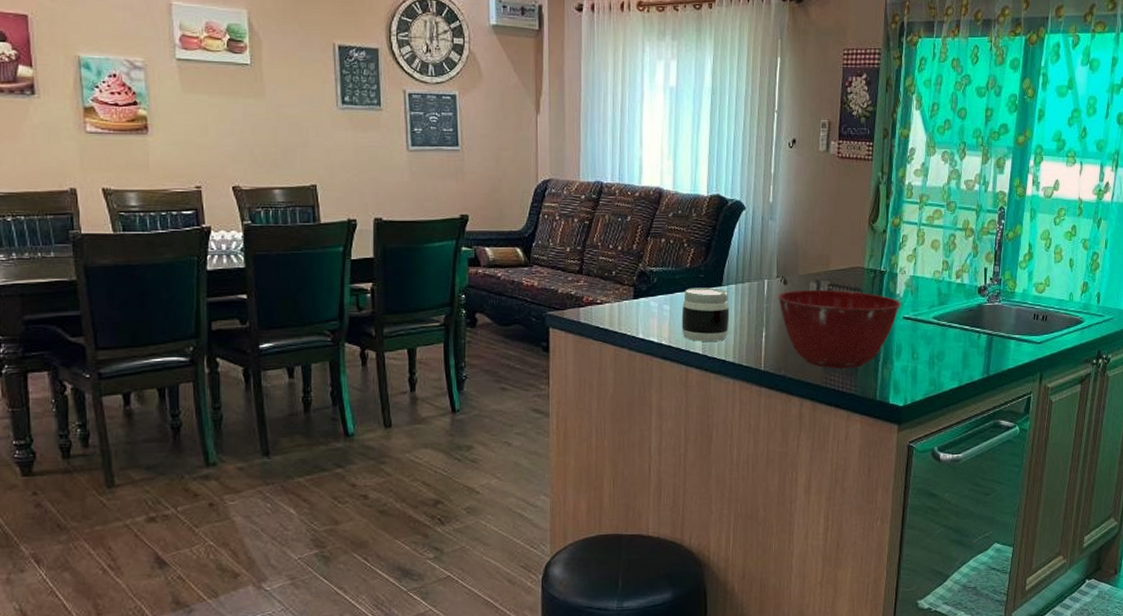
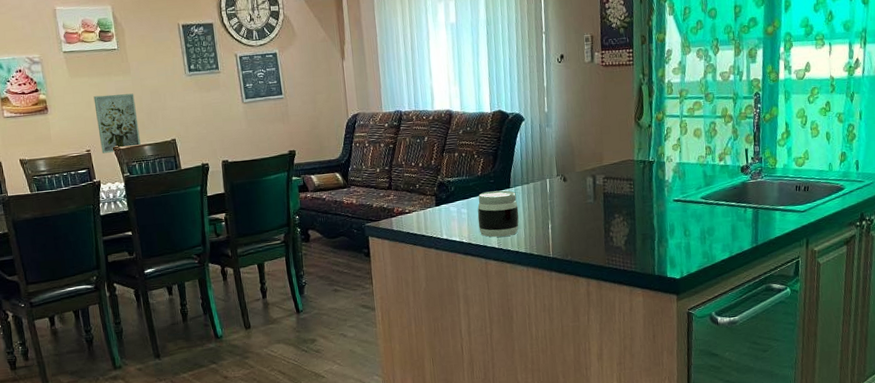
wall art: none [212,119,270,193] -> present [93,93,141,154]
mixing bowl: present [777,289,901,370] -> none [559,181,671,251]

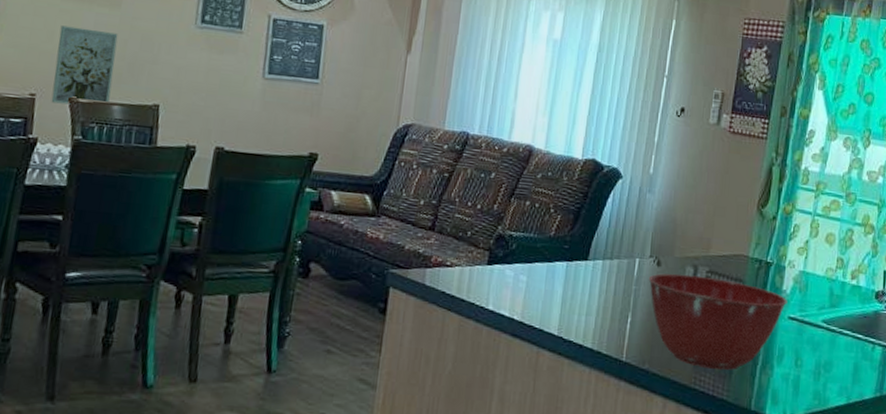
jar: present [477,190,519,237] -> none [537,259,594,323]
mixing bowl: none [559,181,671,251] -> present [648,273,788,370]

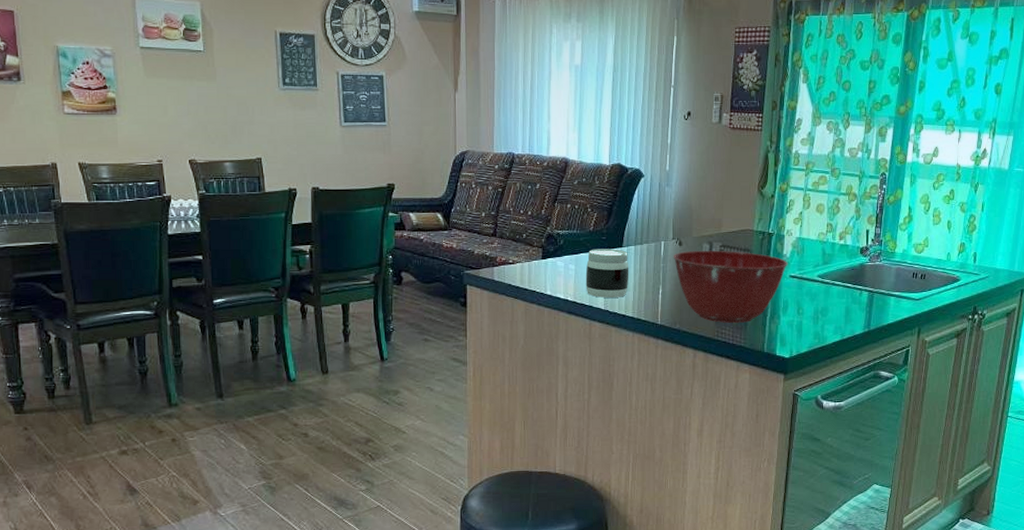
wall art: present [51,25,118,105] -> none [171,101,221,166]
jar: none [537,259,594,323] -> present [585,249,629,298]

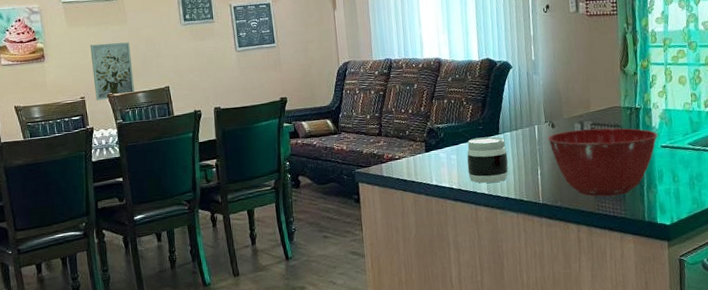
wall art: none [171,101,221,166] -> present [90,42,135,101]

